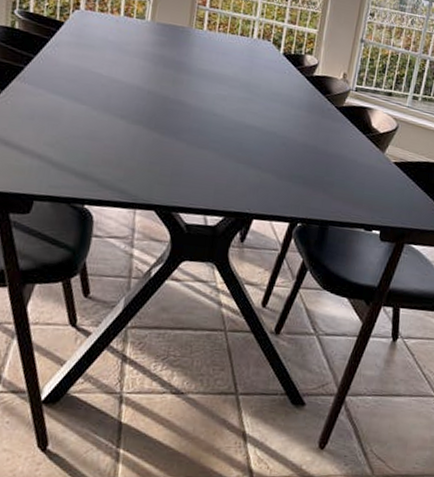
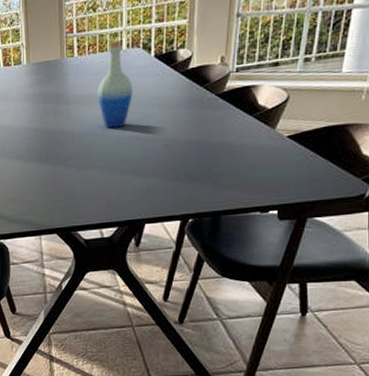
bottle: none [221,27,259,114] -> present [97,40,133,129]

